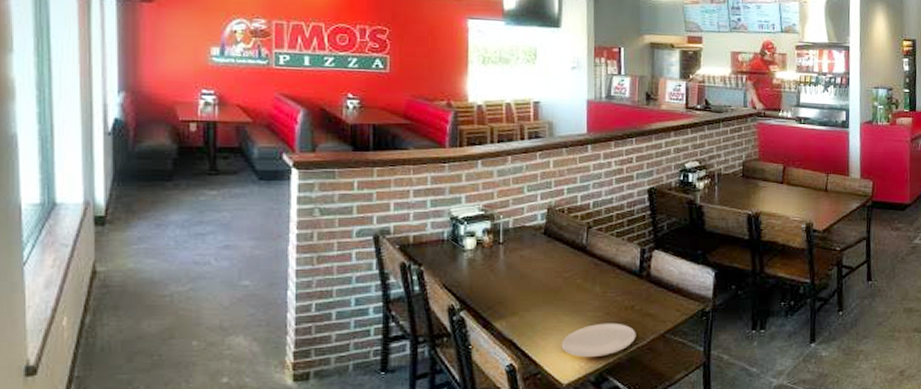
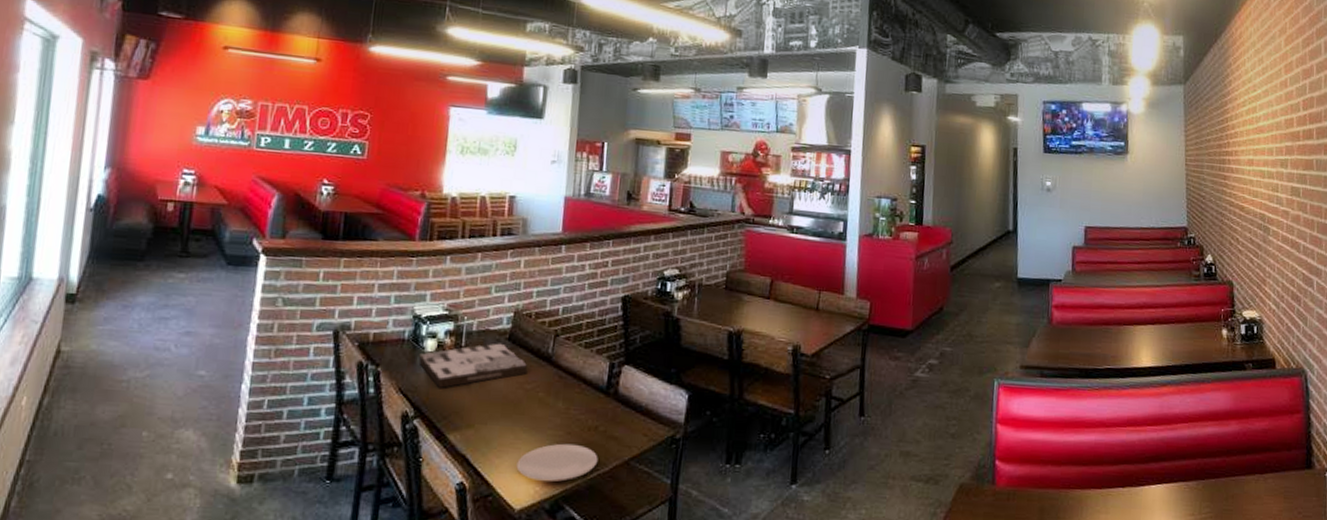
pizza box: none [460,237,565,281] -> present [418,343,528,388]

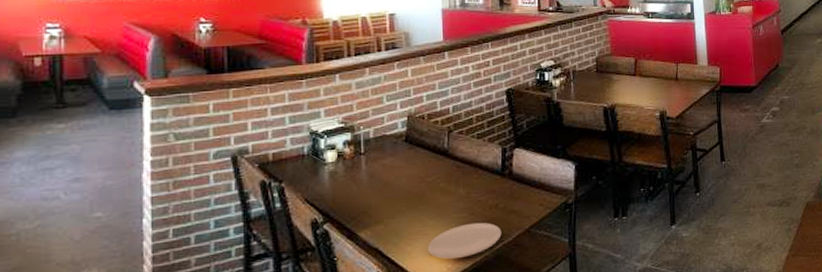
pizza box: present [418,343,528,388] -> none [321,145,427,193]

